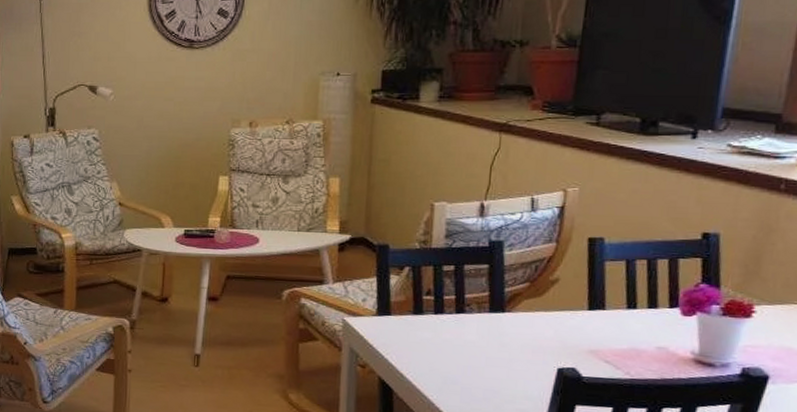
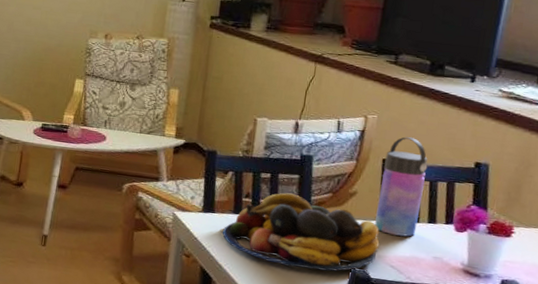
fruit bowl: none [401,286,590,373] -> present [222,193,380,272]
water bottle: none [583,210,644,326] -> present [375,137,428,237]

